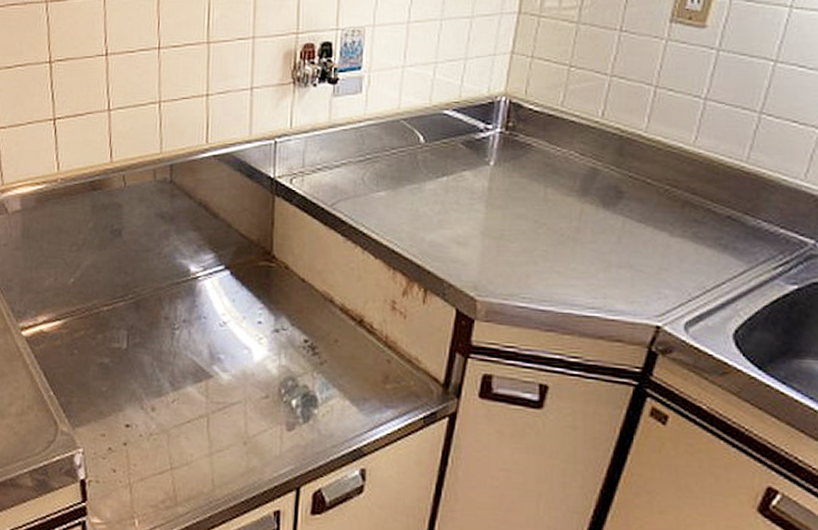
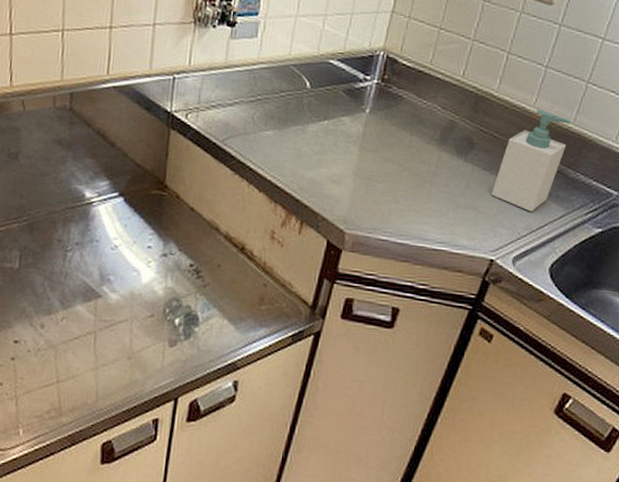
soap bottle: none [650,148,744,268] -> present [491,109,572,211]

